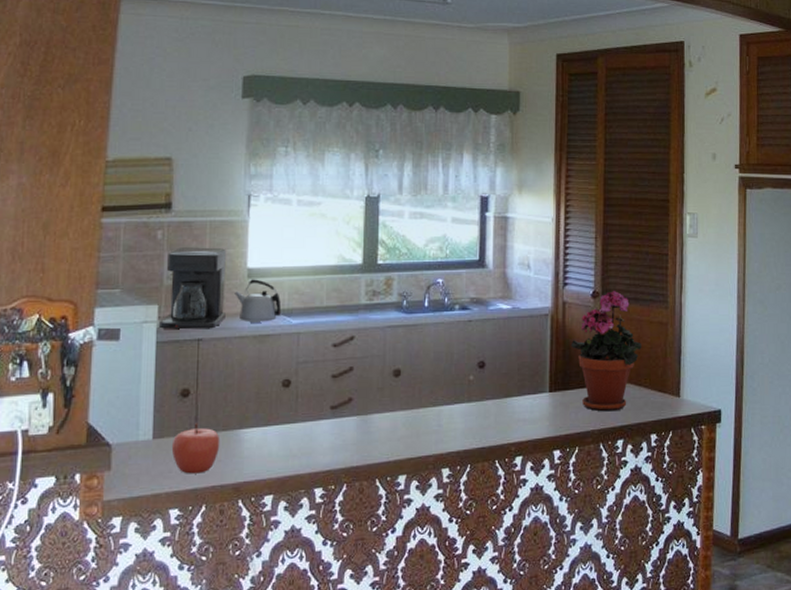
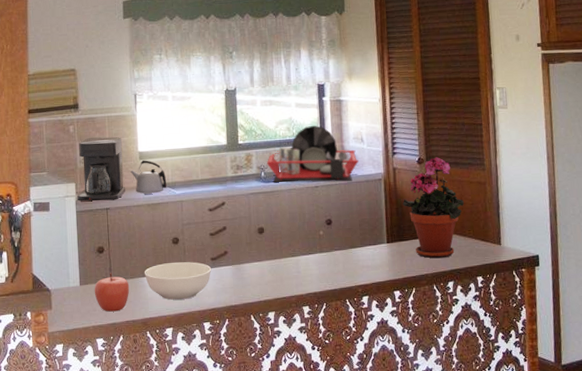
bowl: none [241,410,331,459] -> present [144,262,212,300]
dish rack: none [411,245,523,317] -> present [267,125,359,183]

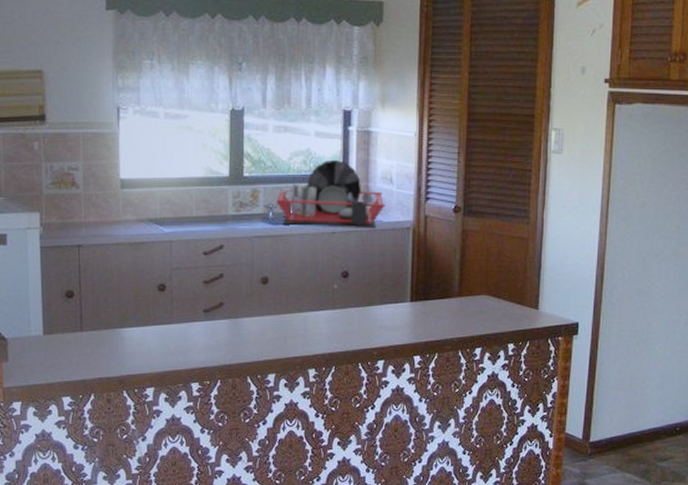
coffee maker: present [76,137,125,202] -> none [41,158,102,236]
fruit: present [94,273,130,312] -> none [60,321,104,367]
kettle: present [131,160,167,195] -> none [109,189,154,232]
bowl: present [144,262,212,300] -> none [122,313,204,356]
potted plant: present [402,156,464,259] -> none [432,205,502,322]

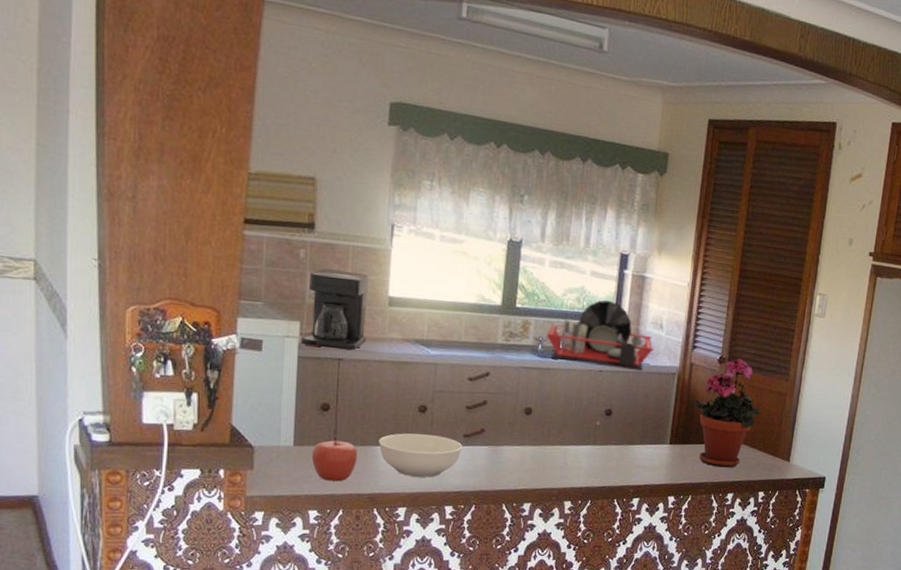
coffee maker: none [41,158,102,236] -> present [300,268,369,351]
fruit: none [60,321,104,367] -> present [311,436,358,482]
bowl: none [122,313,204,356] -> present [378,433,463,478]
potted plant: none [432,205,502,322] -> present [693,358,760,468]

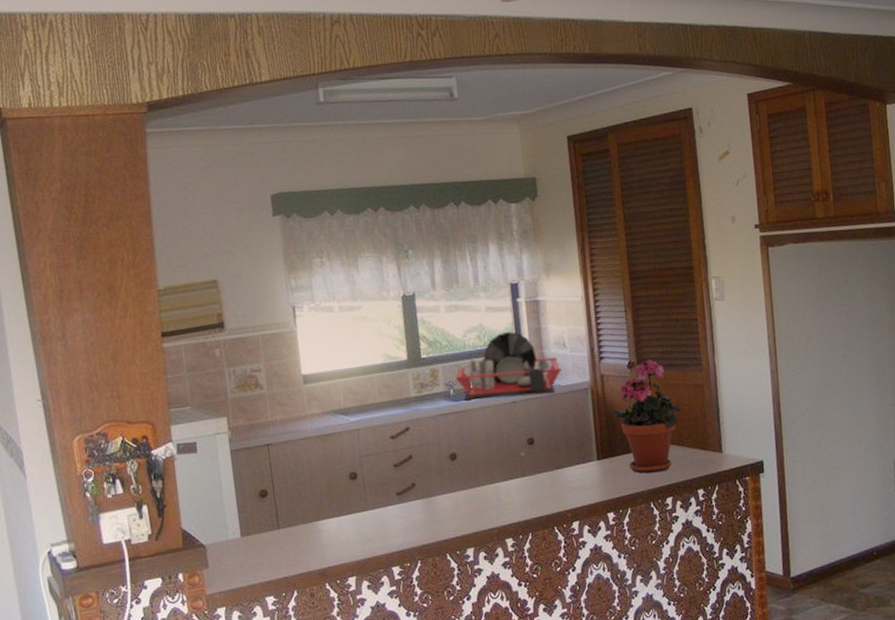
coffee maker: present [300,268,369,351] -> none [228,359,289,439]
fruit: present [311,436,358,482] -> none [258,519,302,565]
bowl: present [378,433,463,478] -> none [317,498,398,545]

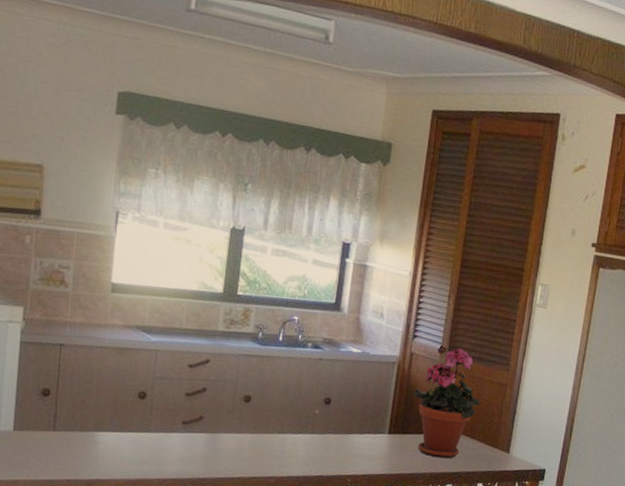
dish rack: present [456,331,562,401] -> none [267,288,374,361]

